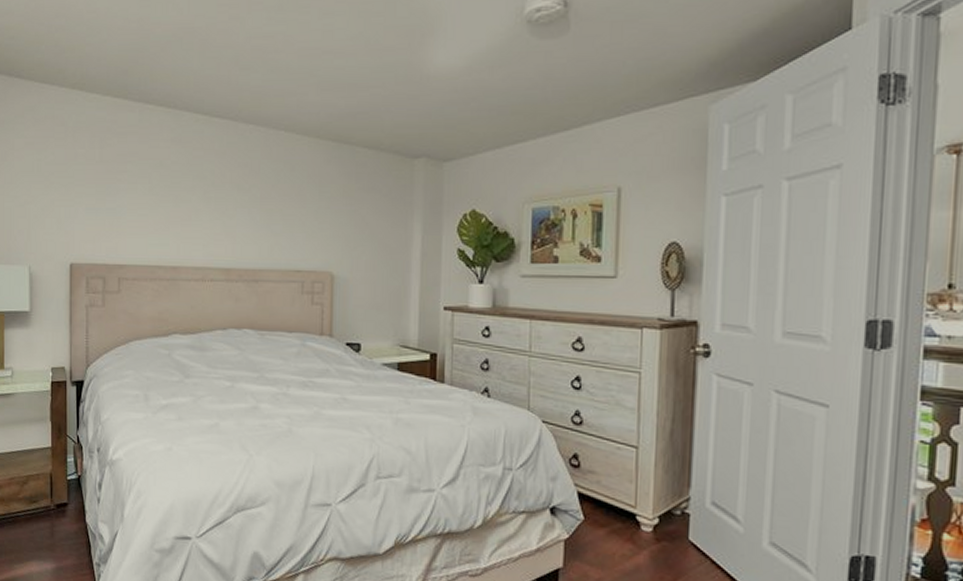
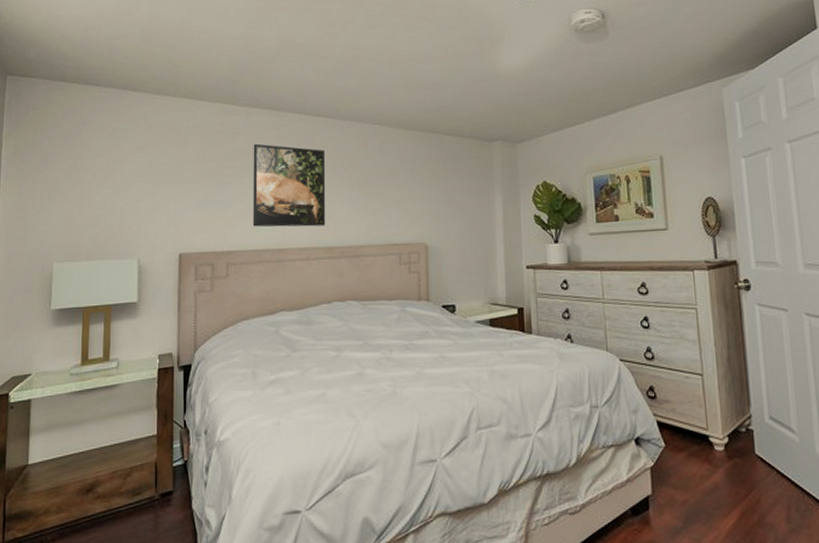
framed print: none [145,146,225,245] -> present [253,143,326,227]

